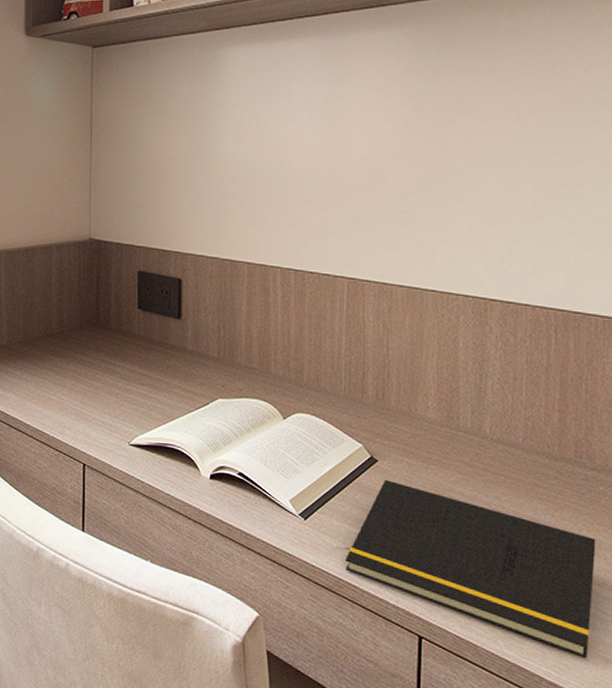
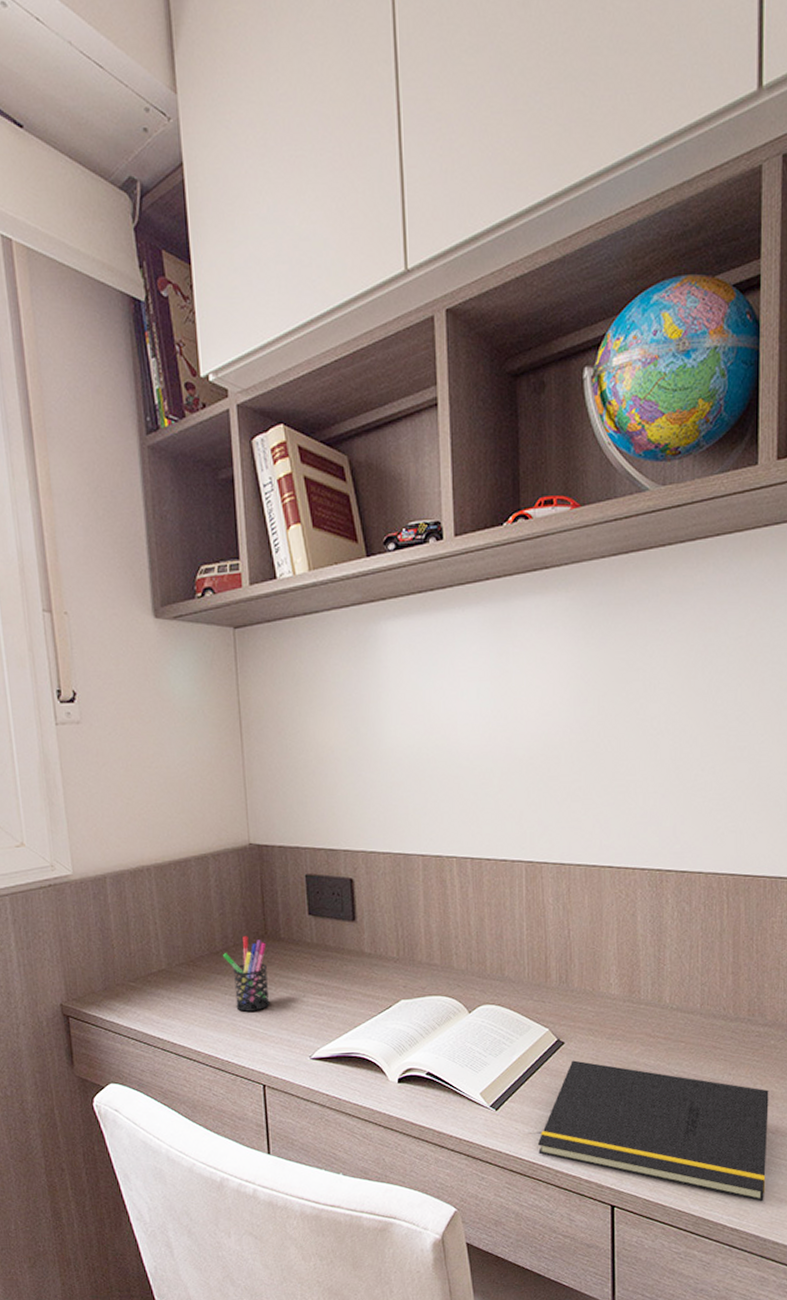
pen holder: none [58,322,98,393] -> present [223,936,270,1012]

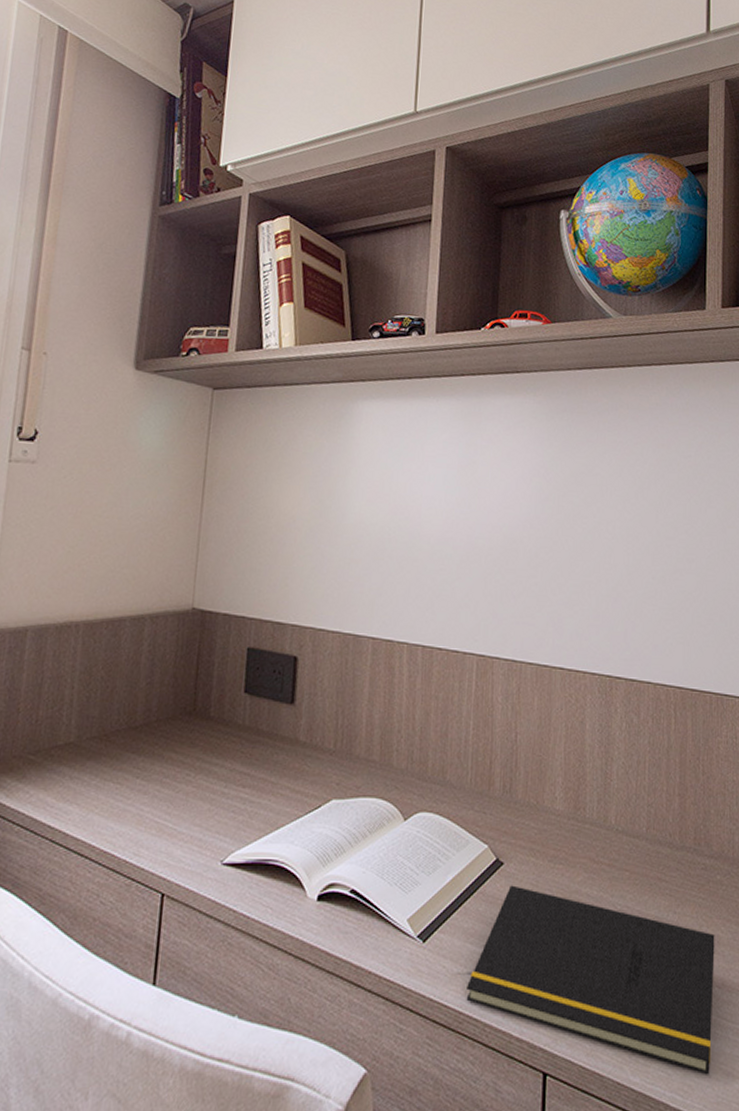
pen holder: present [223,936,270,1012] -> none [142,711,193,801]

